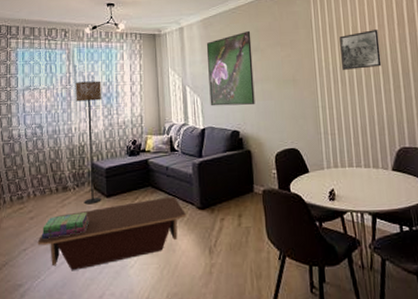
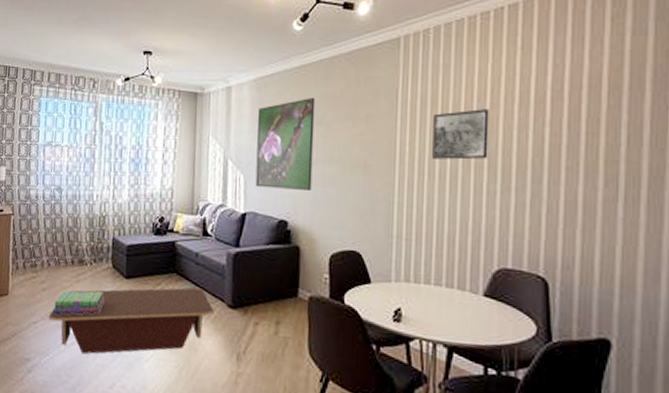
floor lamp: present [76,81,101,205] -> none [100,142,130,284]

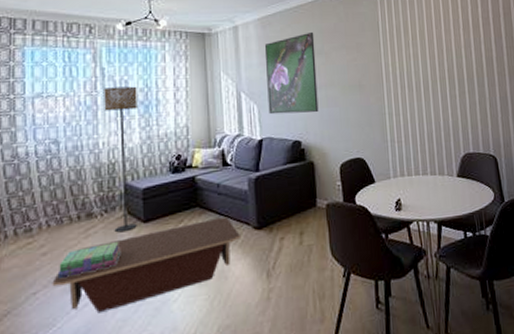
floor lamp: none [100,142,130,284] -> present [104,86,137,233]
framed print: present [432,109,489,160] -> none [407,34,448,75]

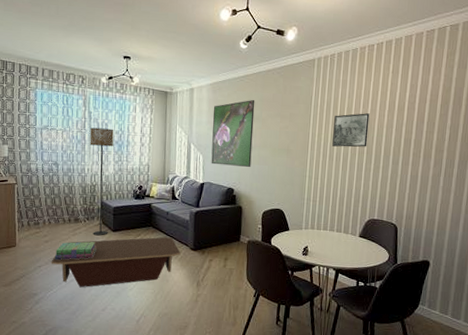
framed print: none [407,34,448,75] -> present [332,113,370,147]

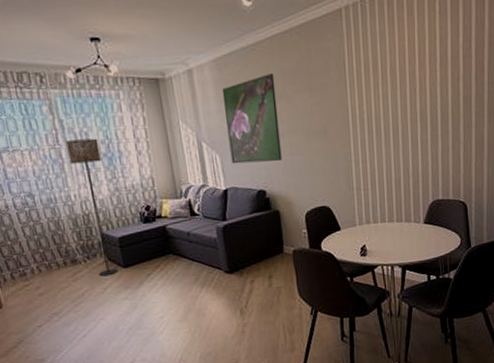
coffee table: present [51,237,181,288] -> none [52,262,215,343]
stack of books: present [54,241,97,260] -> none [55,285,108,315]
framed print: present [332,113,370,147] -> none [376,70,420,119]

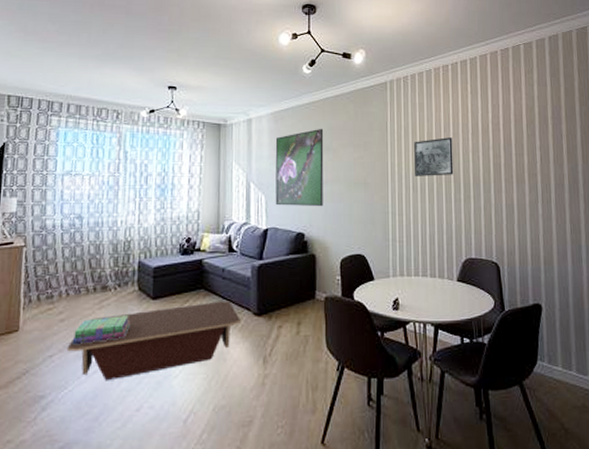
coffee table: none [52,262,215,343] -> present [66,301,242,381]
stack of books: none [55,285,108,315] -> present [72,316,130,345]
floor lamp: present [66,138,118,277] -> none [124,170,155,307]
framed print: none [376,70,420,119] -> present [414,137,454,176]

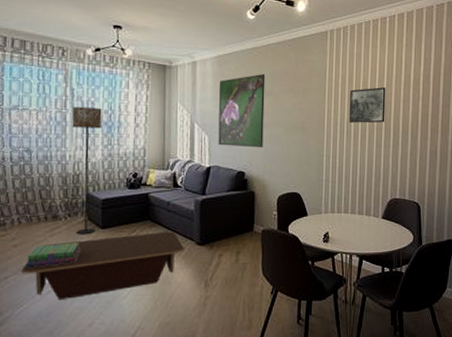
floor lamp: none [124,170,155,307] -> present [72,107,102,235]

